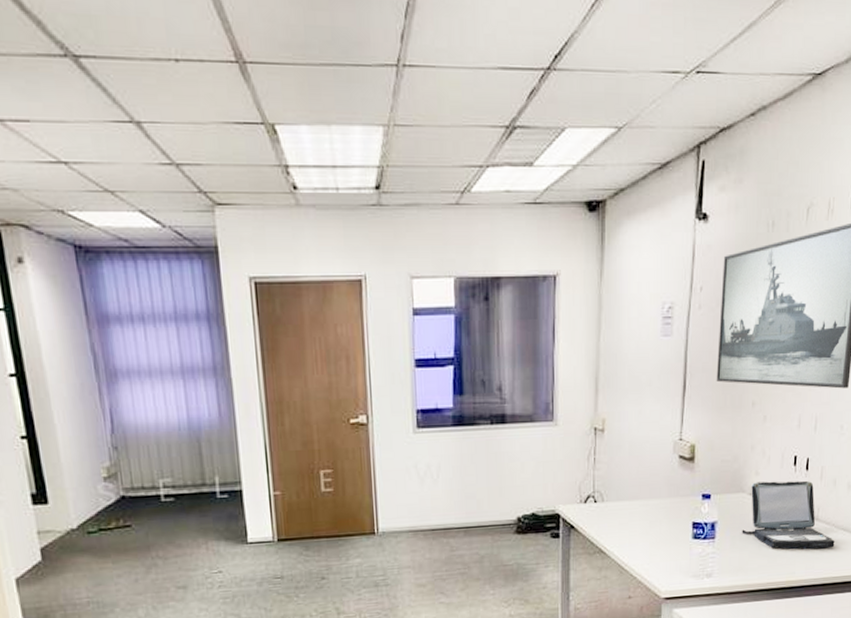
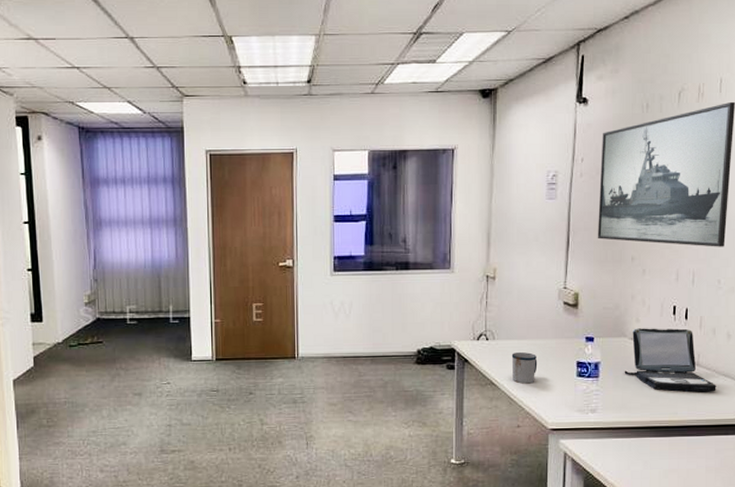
mug: none [622,514,650,550] -> present [511,352,538,384]

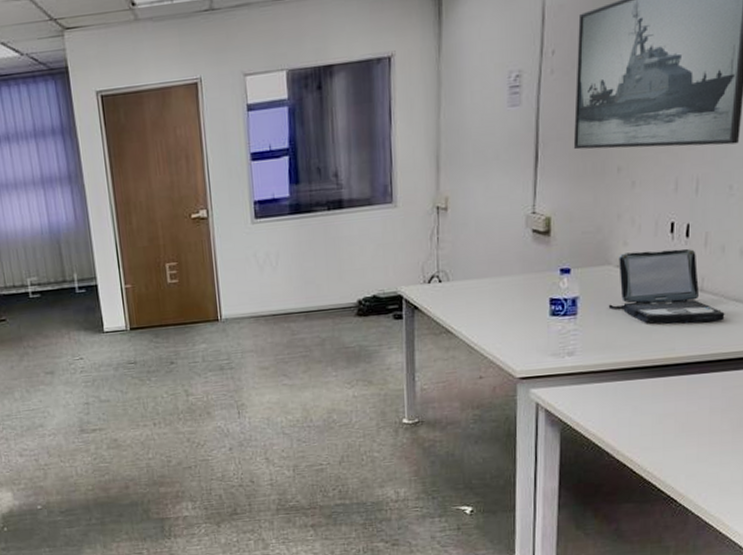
mug: present [511,352,538,384] -> none [470,292,502,330]

